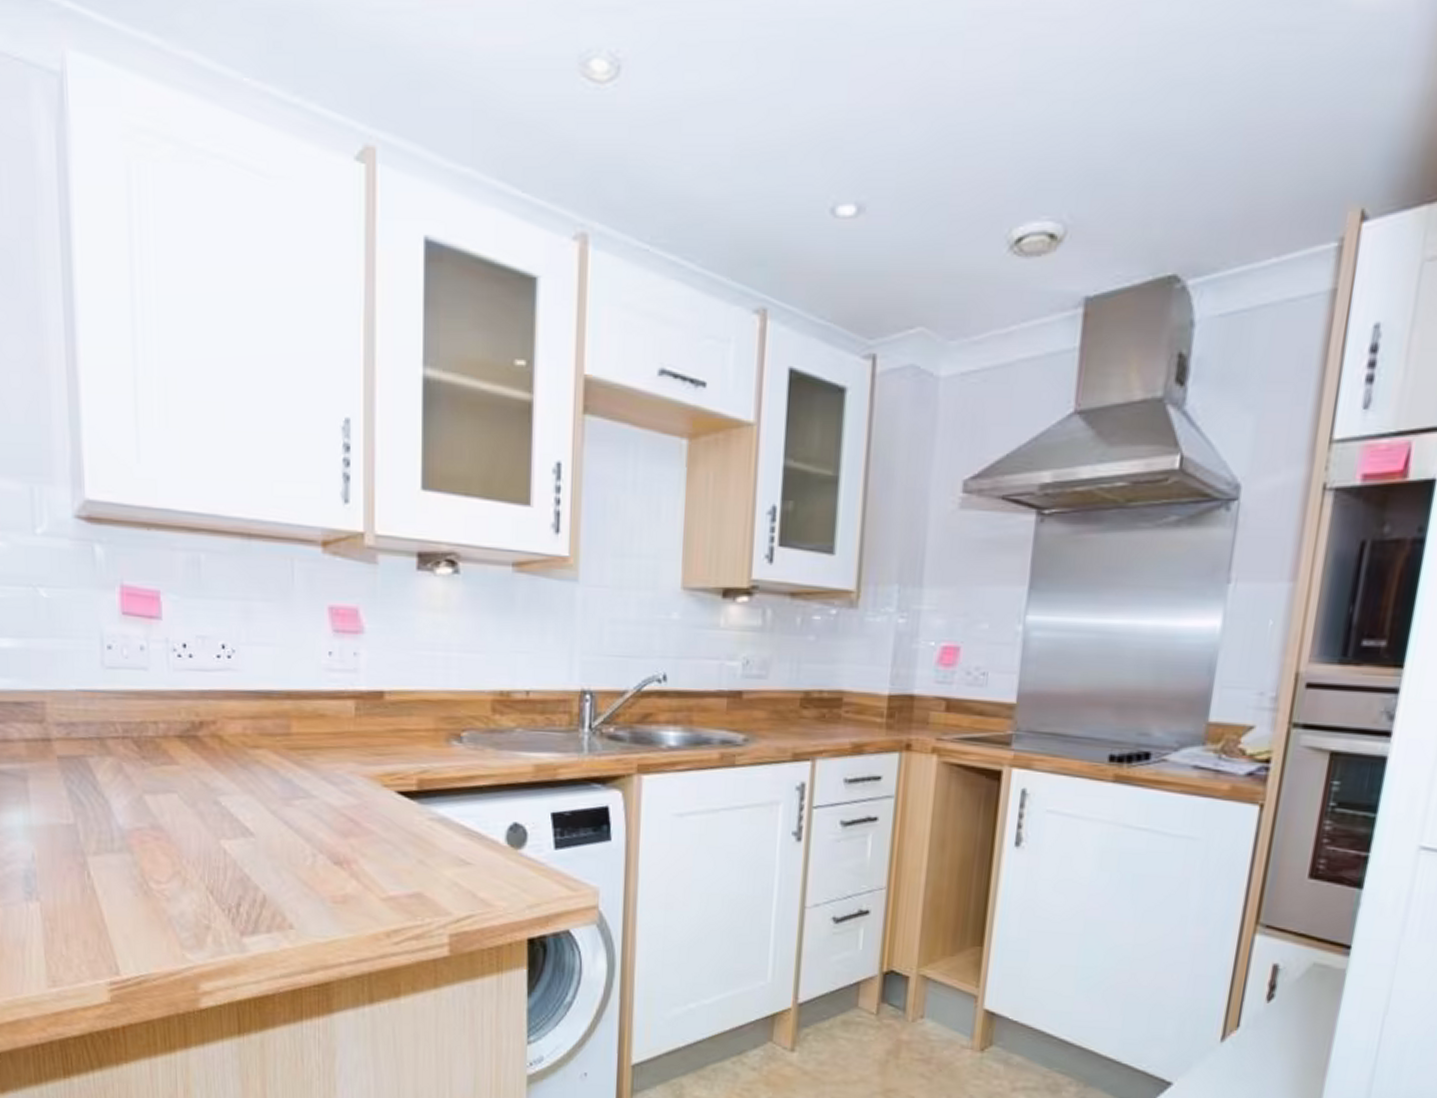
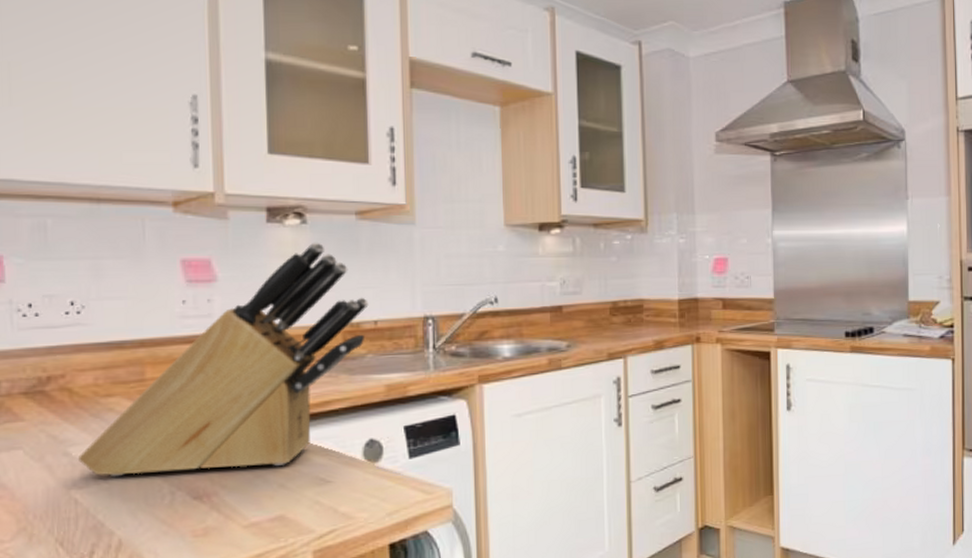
knife block: none [228,595,521,840] -> present [78,242,369,477]

